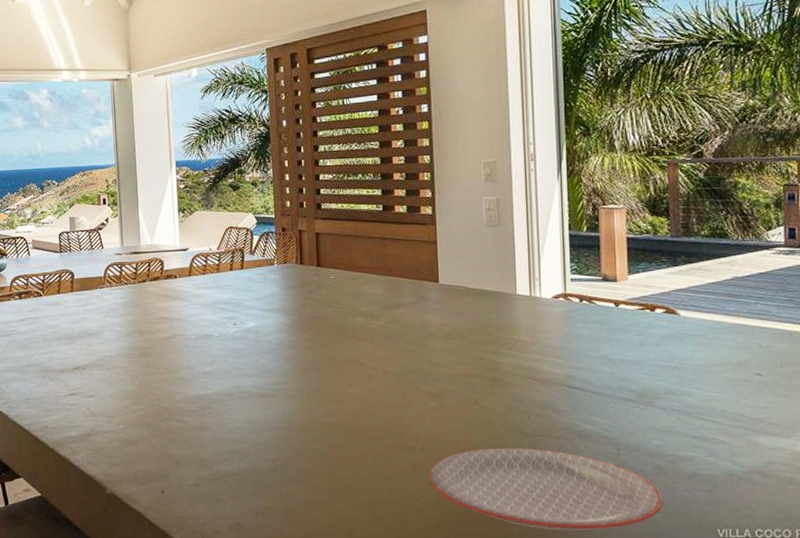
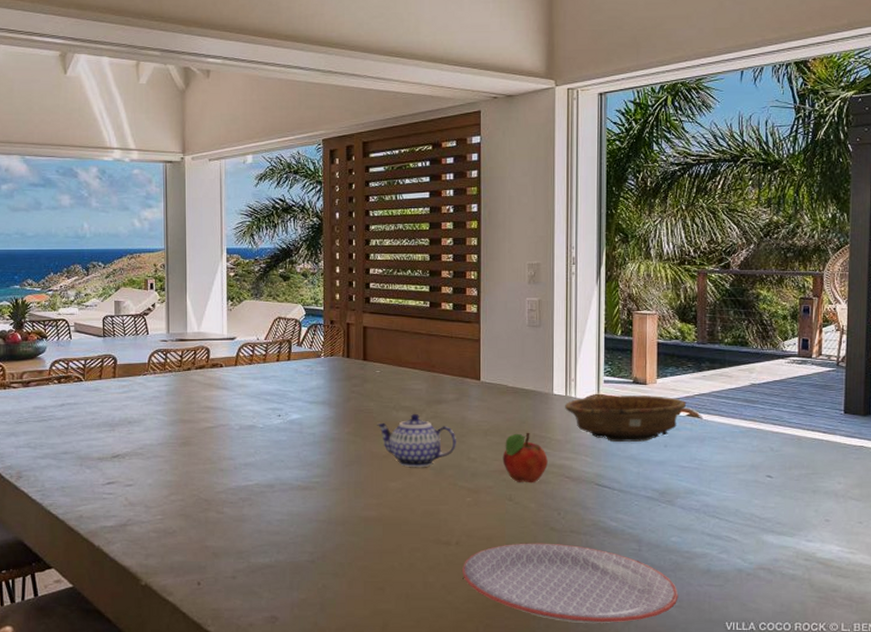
teapot: none [334,318,417,373] -> present [377,413,456,468]
fruit: none [466,334,514,387] -> present [502,432,548,483]
decorative bowl: none [530,293,662,342] -> present [565,396,687,442]

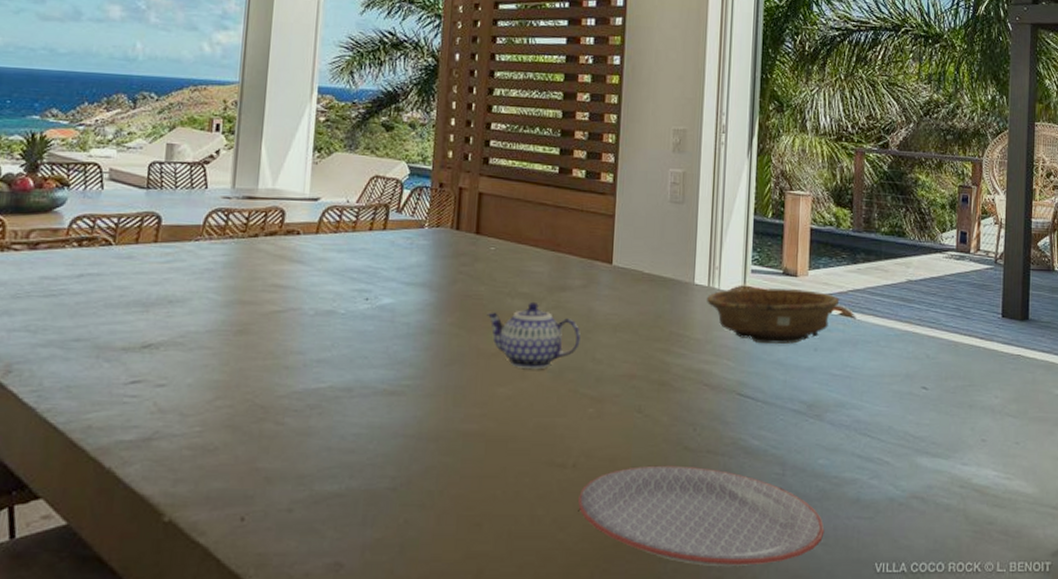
fruit: present [502,432,548,483] -> none [633,329,685,392]

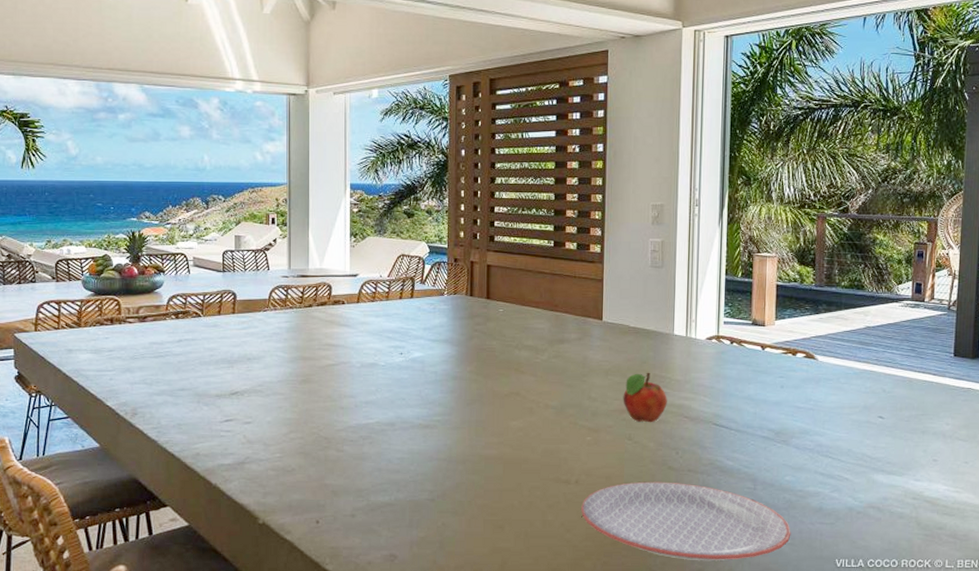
teapot: present [487,301,581,370] -> none [499,352,578,407]
fruit: none [633,329,685,392] -> present [623,372,667,423]
decorative bowl: present [707,288,840,344] -> none [685,337,804,382]

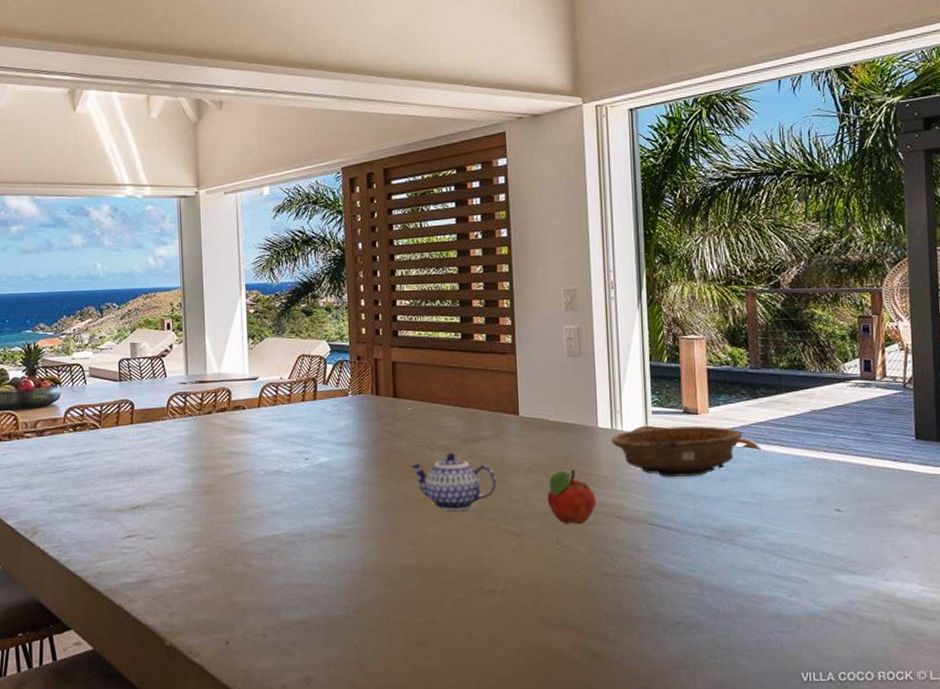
teapot: none [499,352,578,407] -> present [411,452,497,511]
plate: present [581,481,791,560] -> none [510,589,747,677]
decorative bowl: none [685,337,804,382] -> present [611,426,743,477]

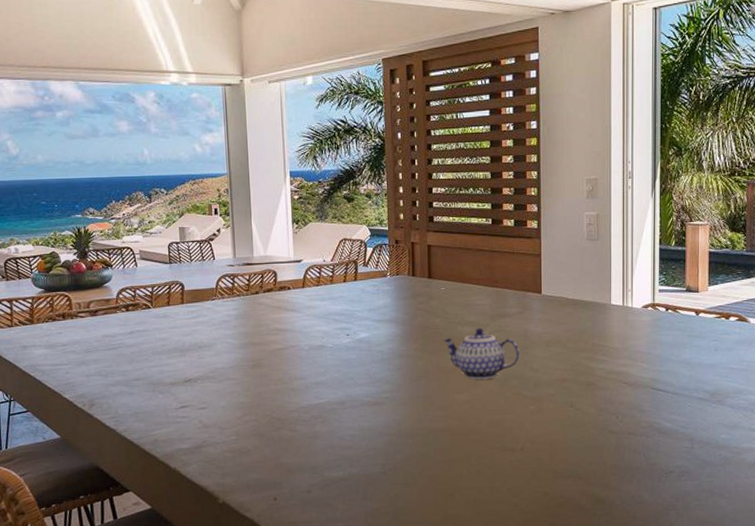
fruit: present [547,469,596,525] -> none [564,341,606,390]
decorative bowl: present [611,426,743,477] -> none [622,302,736,348]

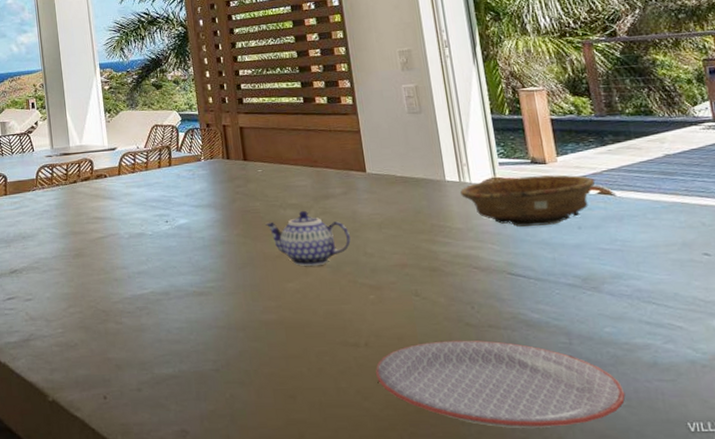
plate: none [527,445,728,518] -> present [375,340,626,428]
decorative bowl: none [622,302,736,348] -> present [460,175,596,227]

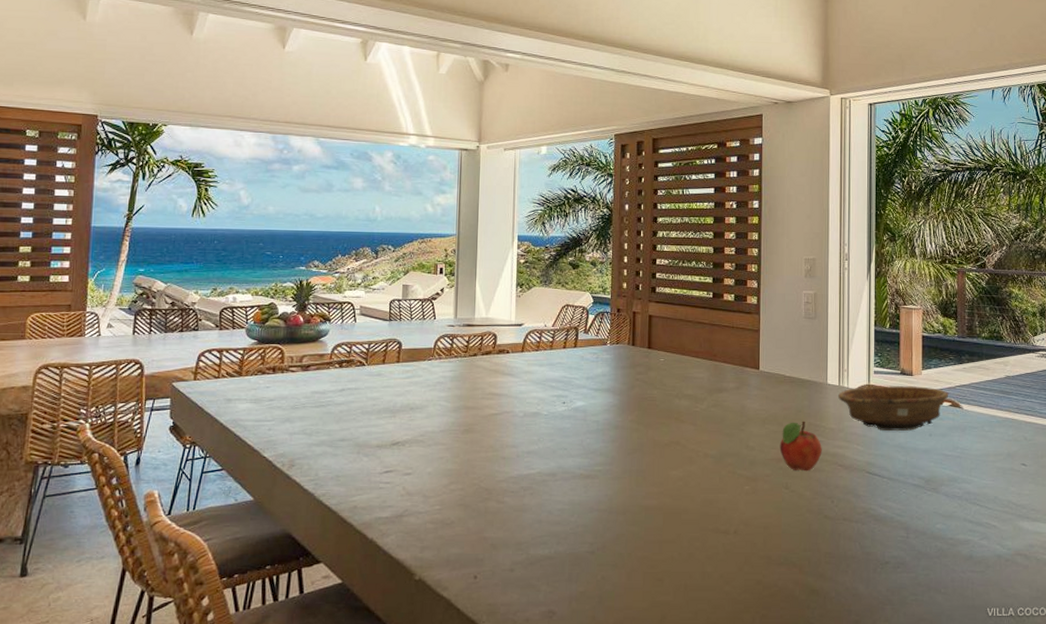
teapot: present [265,210,351,267] -> none [660,401,736,456]
plate: present [375,340,626,428] -> none [740,531,944,612]
fruit: none [401,222,452,276] -> present [779,421,822,472]

